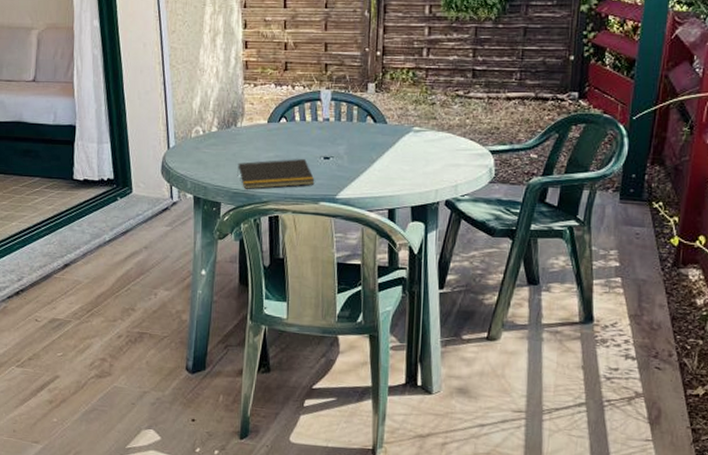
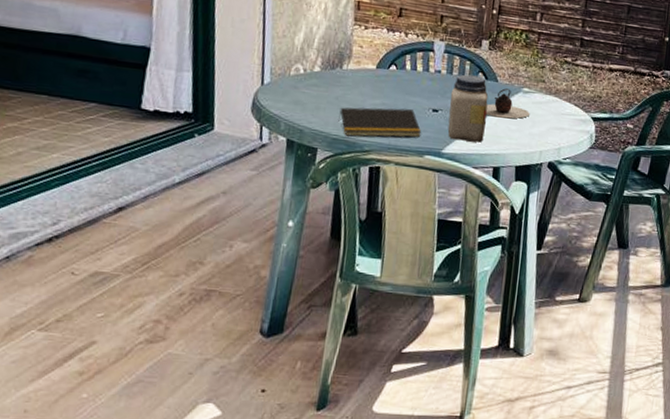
jar: none [340,119,379,186] -> present [447,74,489,143]
teapot: none [376,129,422,160] -> present [485,88,530,119]

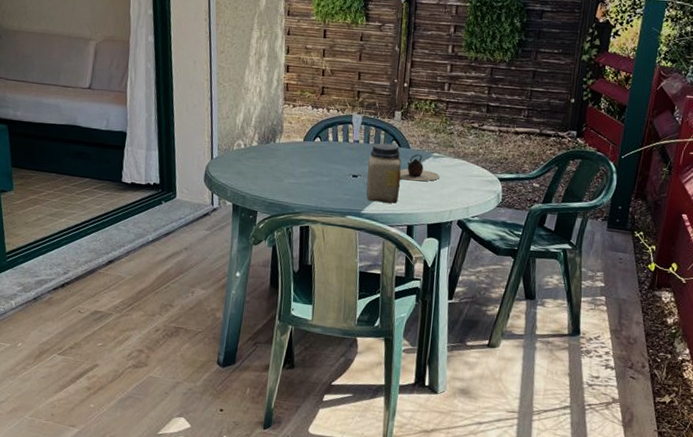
notepad: present [338,107,422,138] -> none [273,175,344,201]

